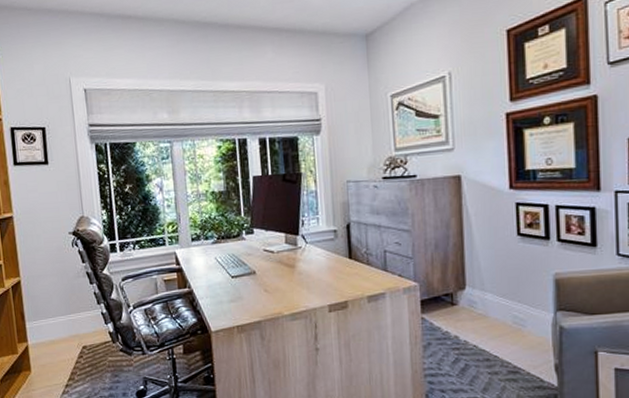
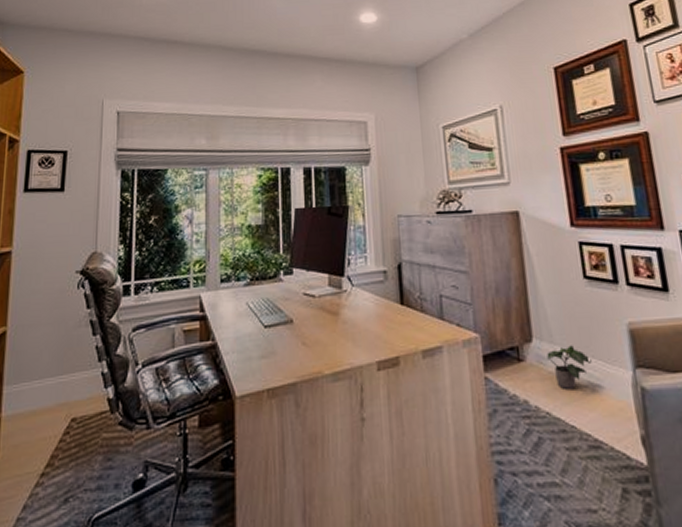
potted plant: none [478,292,518,328] -> present [547,345,592,390]

